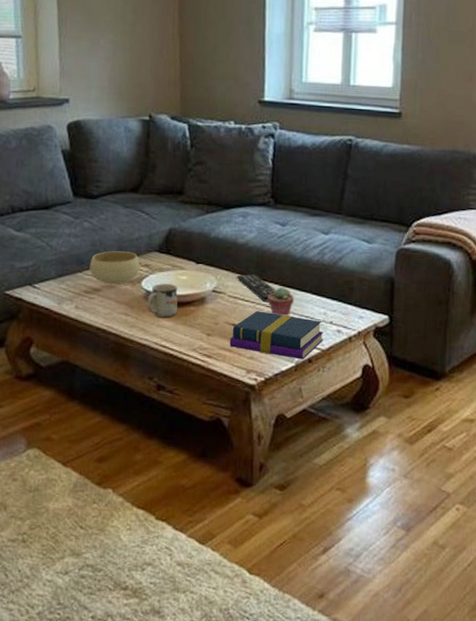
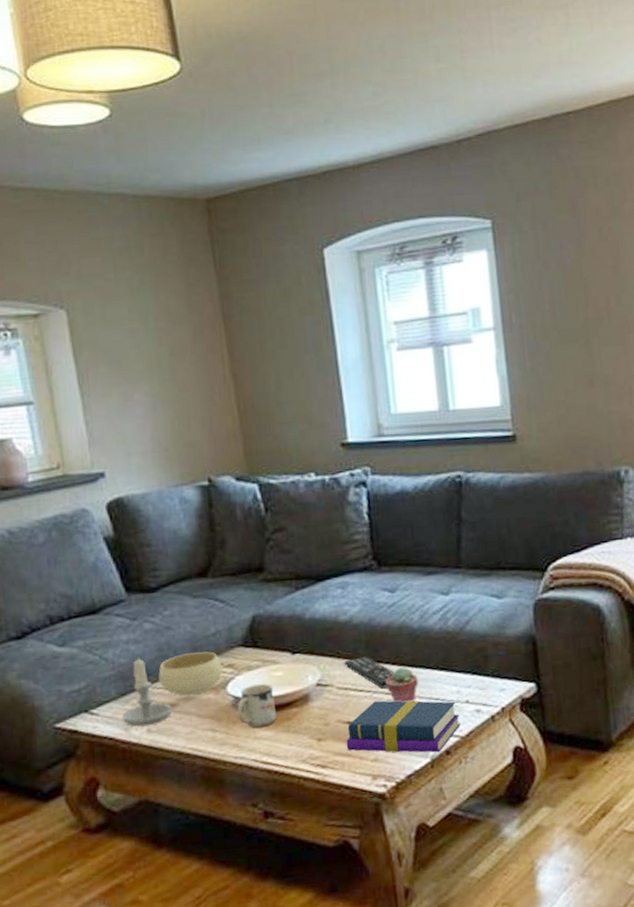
candle: none [57,248,97,304] -> present [122,657,172,727]

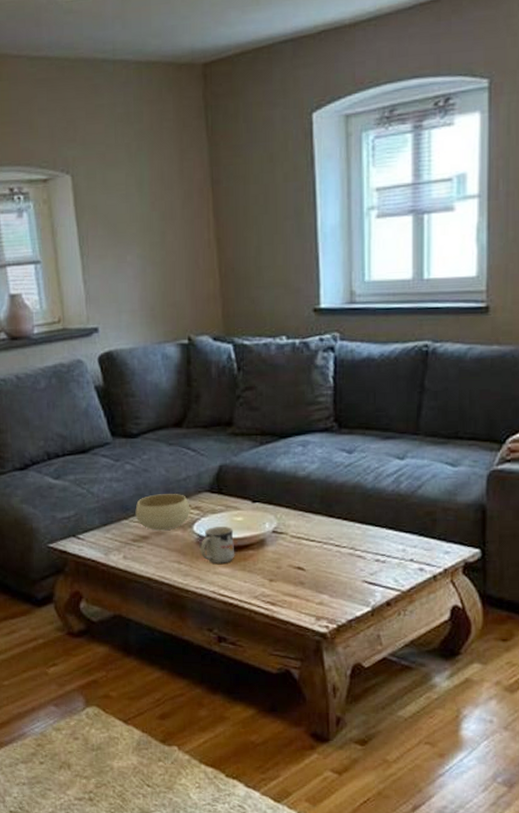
candle: present [122,657,172,727] -> none [103,493,145,553]
remote control: present [344,656,395,688] -> none [299,510,345,540]
book: present [346,700,461,753] -> none [295,551,403,603]
potted succulent: present [386,667,418,703] -> none [337,523,367,556]

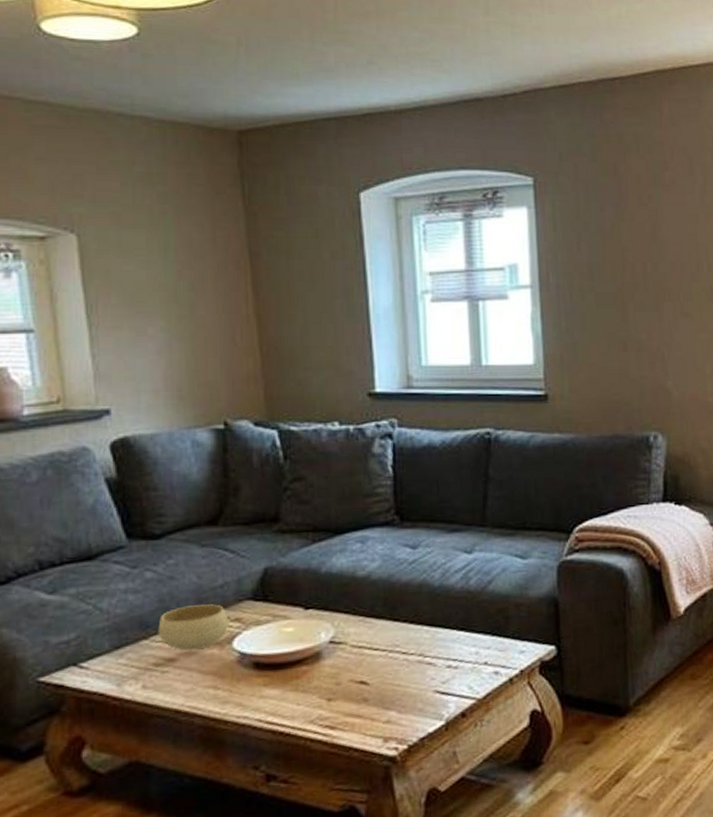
mug: present [201,527,235,564] -> none [242,640,286,686]

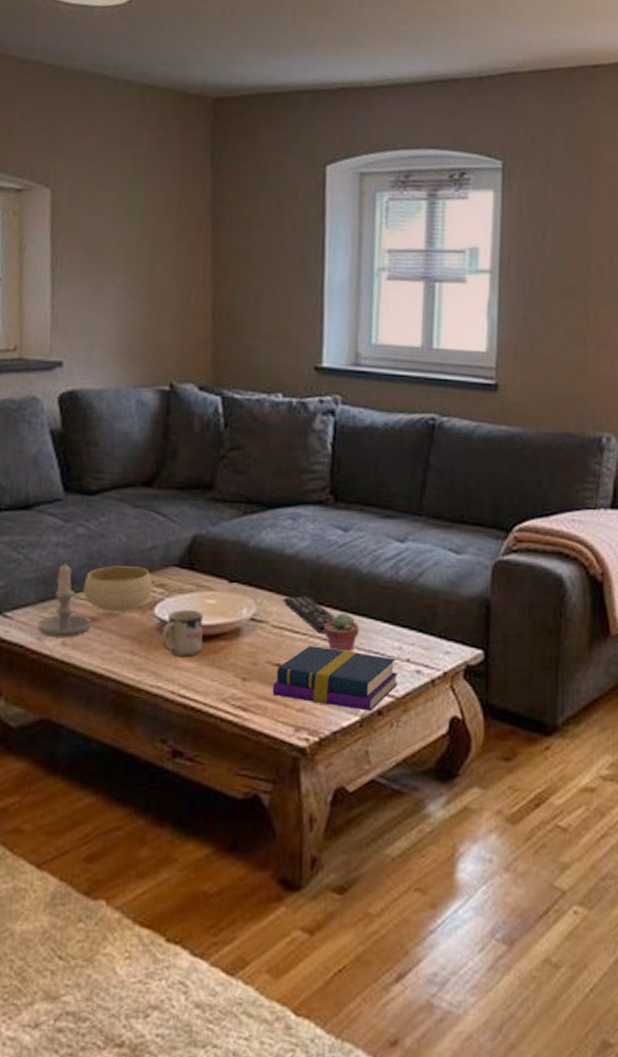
candle: none [115,608,171,683] -> present [37,562,92,639]
mug: none [242,640,286,686] -> present [161,610,204,656]
book: none [357,660,478,715] -> present [272,646,398,711]
remote control: none [360,614,412,648] -> present [283,595,336,633]
potted succulent: none [403,626,436,663] -> present [324,613,359,653]

